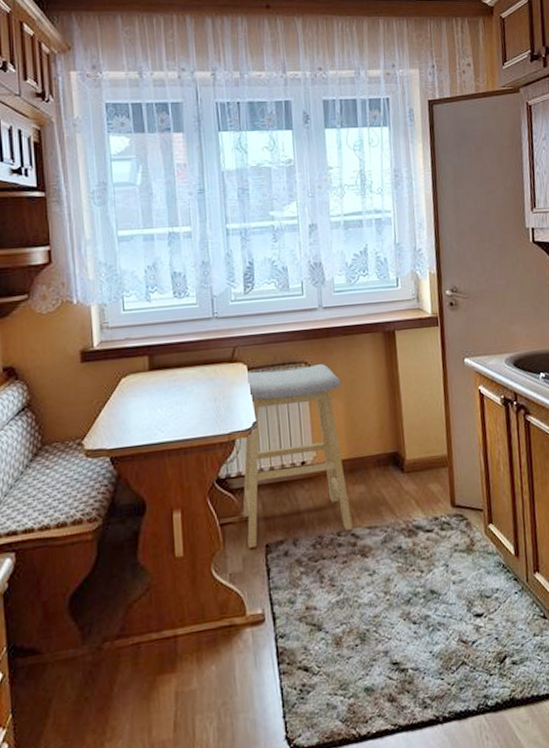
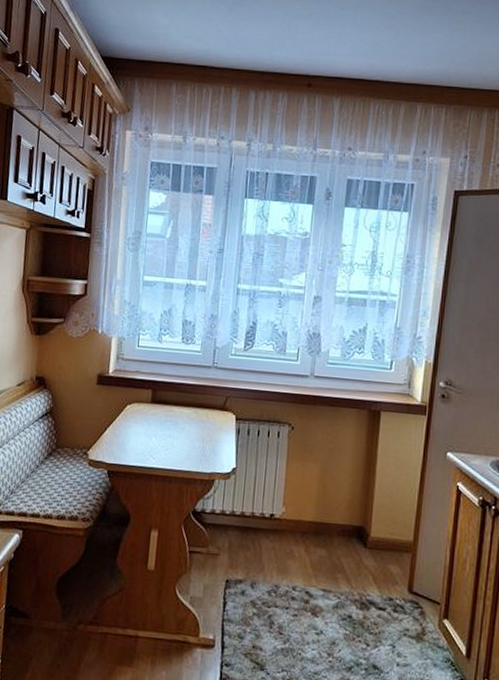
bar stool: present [243,364,354,548] -> none [210,422,320,588]

